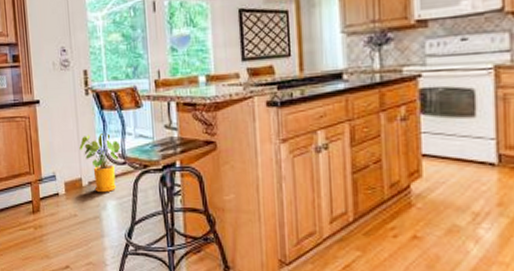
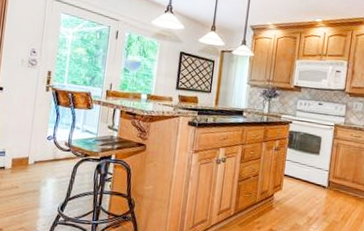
house plant: present [79,133,121,193] -> none [32,123,69,172]

